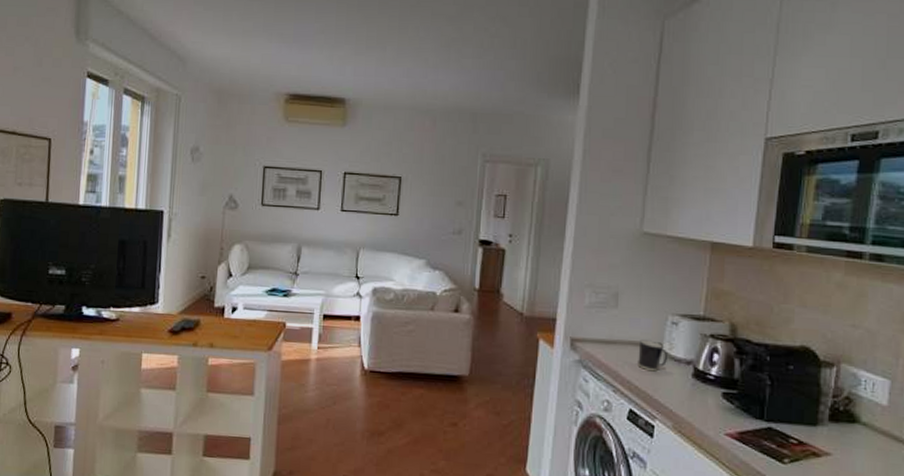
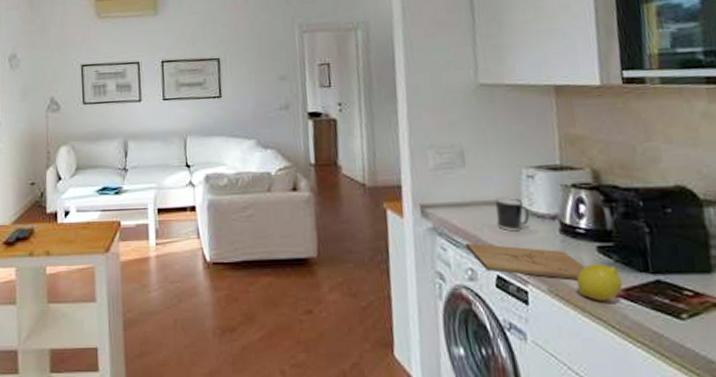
cutting board: none [605,377,708,421] -> present [465,242,585,281]
fruit: none [698,407,739,441] -> present [576,264,623,301]

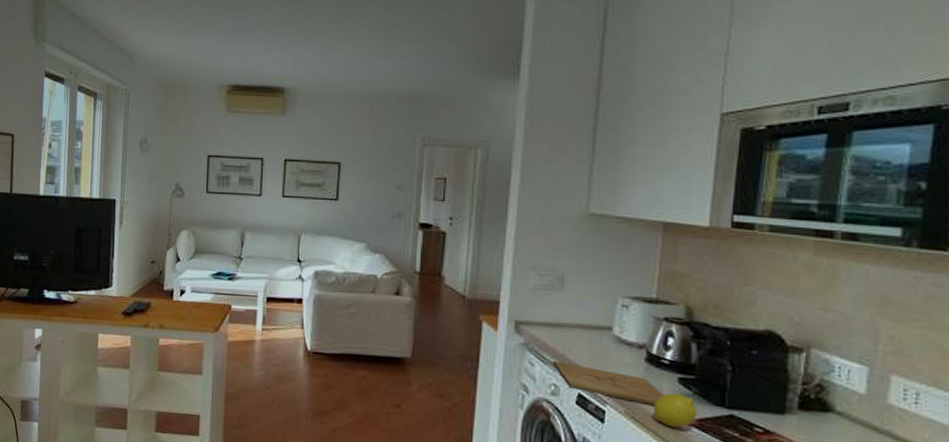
mug: present [494,198,530,232] -> none [586,323,619,356]

